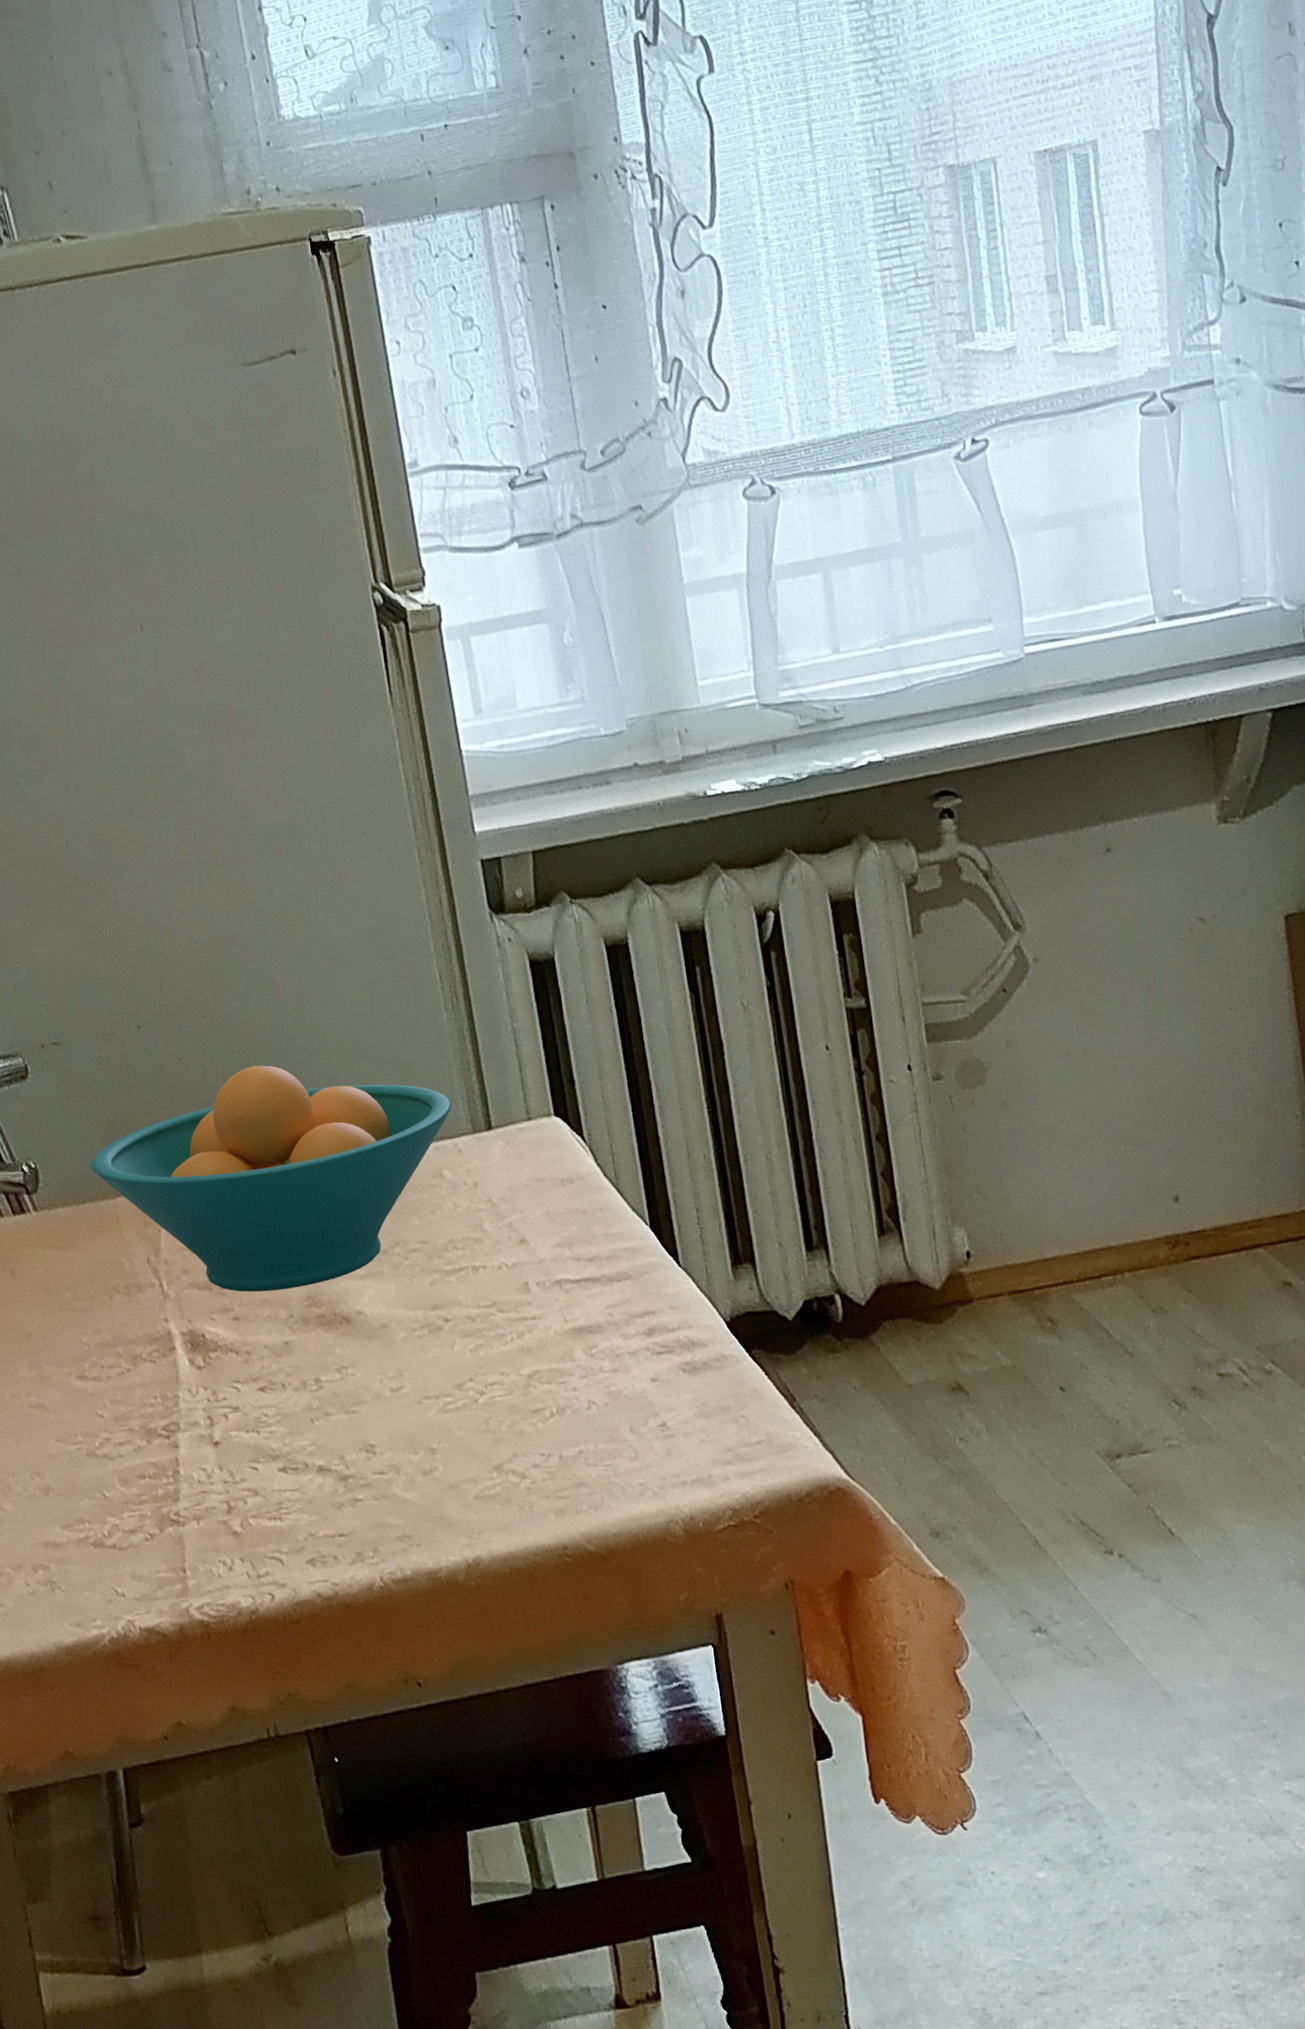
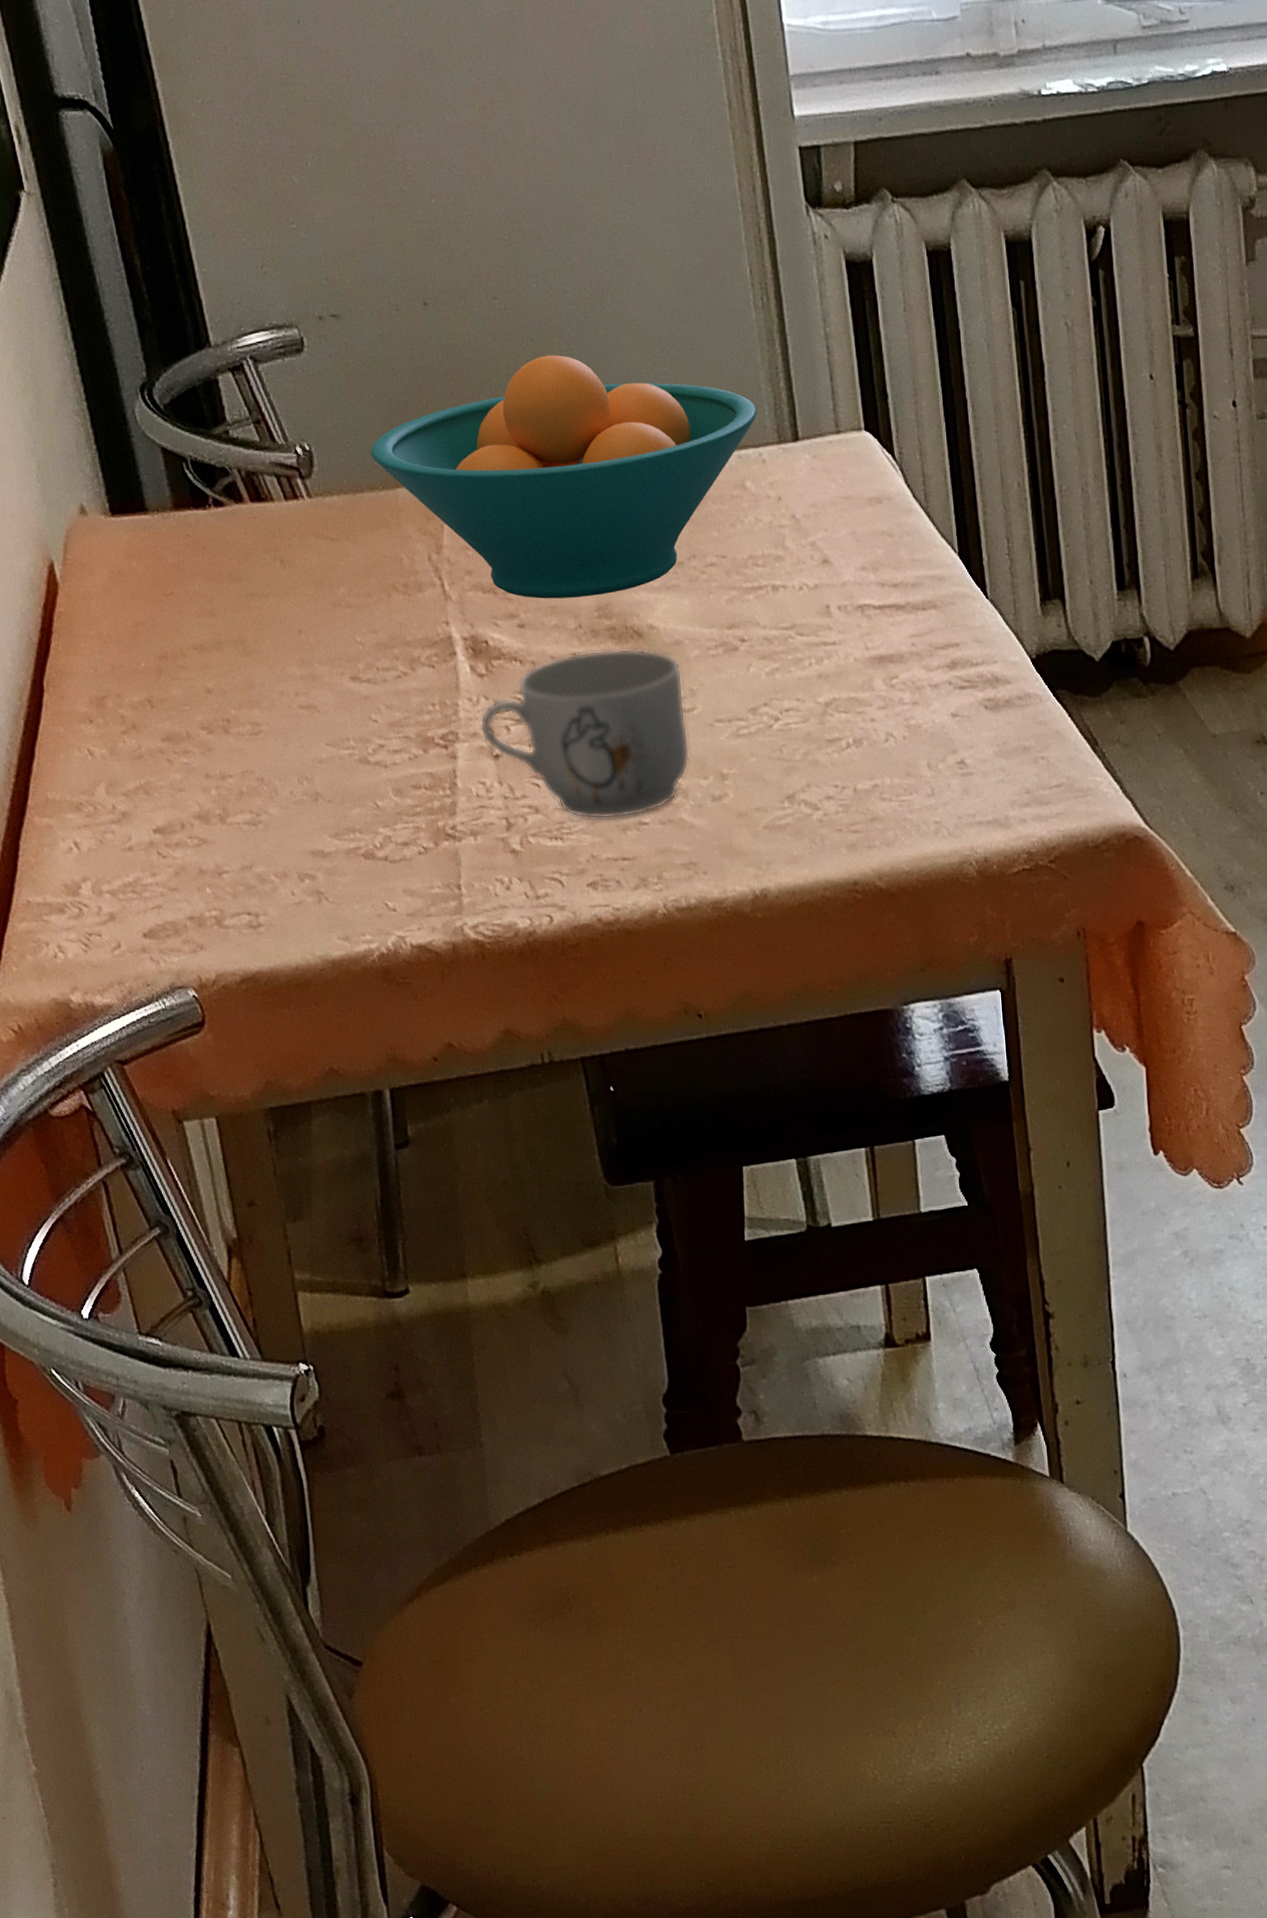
mug: none [199,1333,401,1499] -> present [480,648,690,820]

